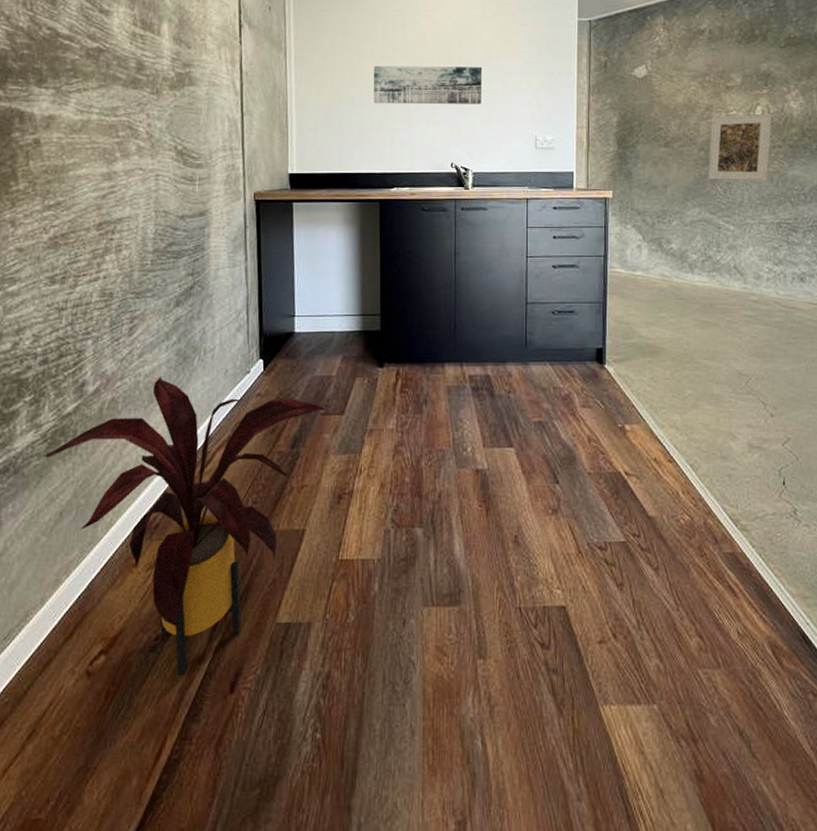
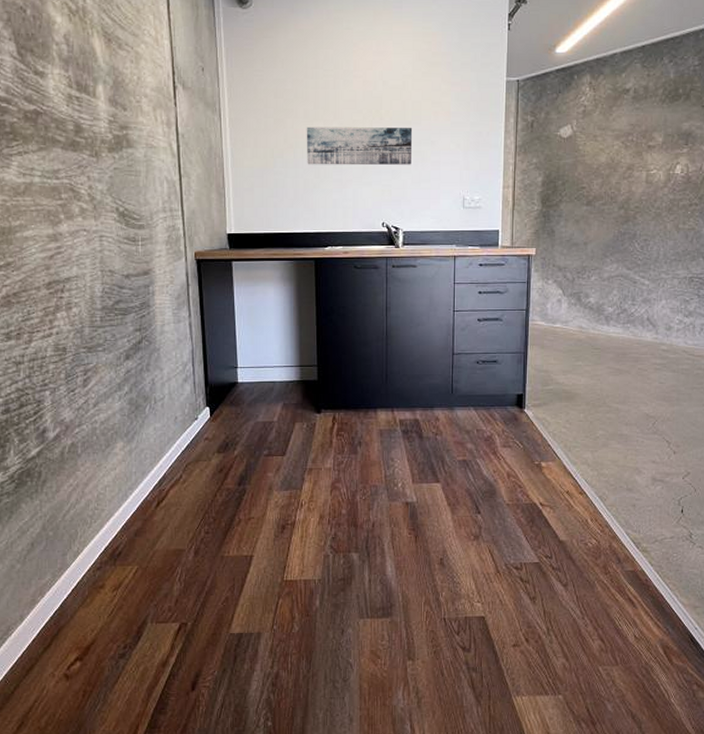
house plant: present [44,376,326,675] -> none [13,423,269,677]
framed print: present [708,113,772,182] -> none [626,172,690,238]

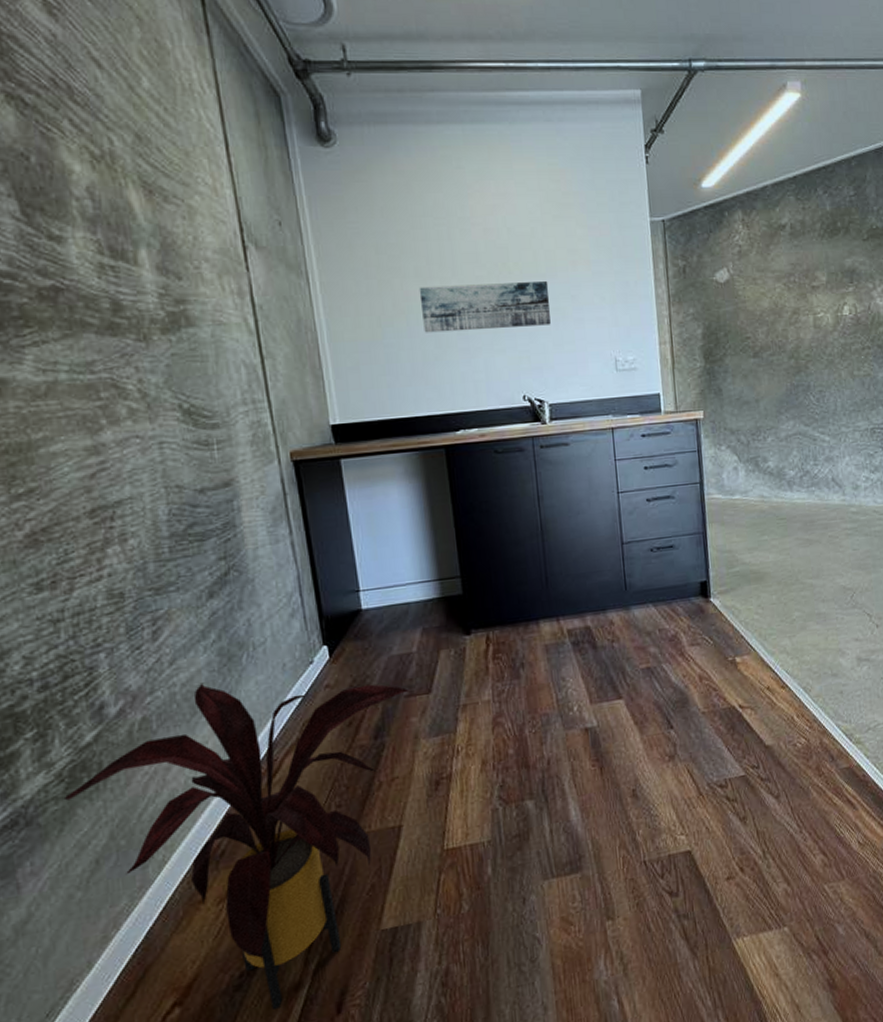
house plant: none [13,423,269,677] -> present [63,682,410,1010]

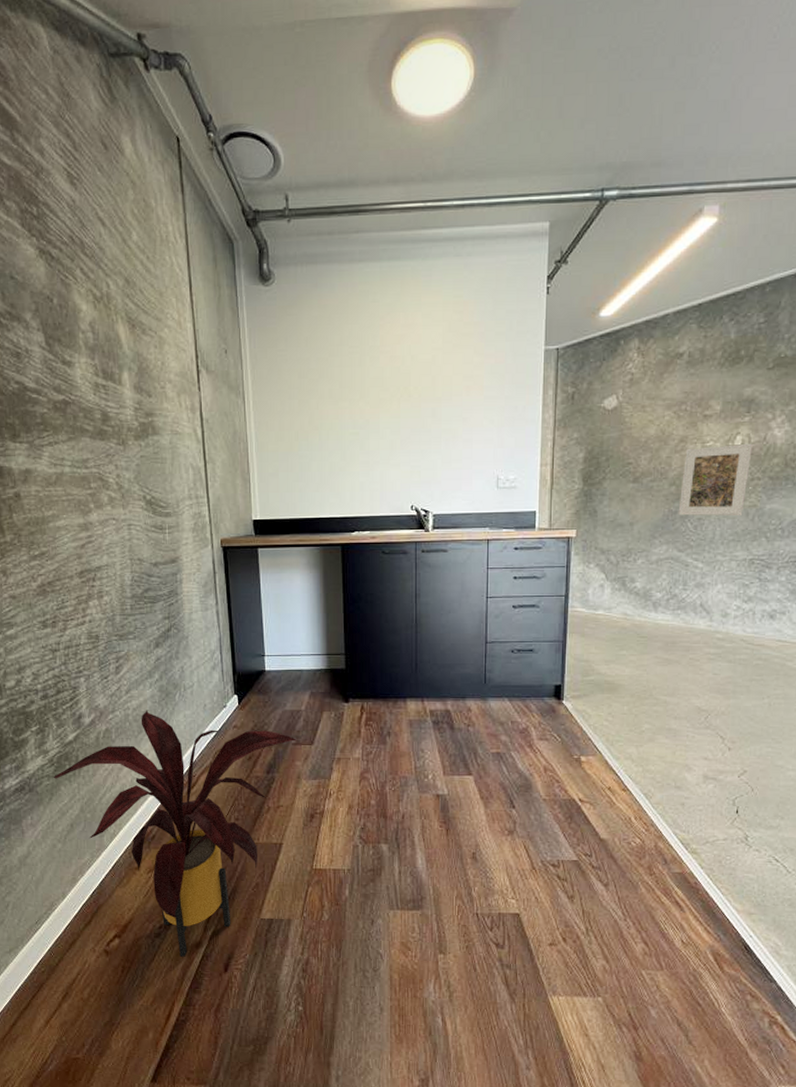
wall art: present [419,281,551,333] -> none [331,405,443,447]
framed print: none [799,313,860,389] -> present [678,443,753,517]

